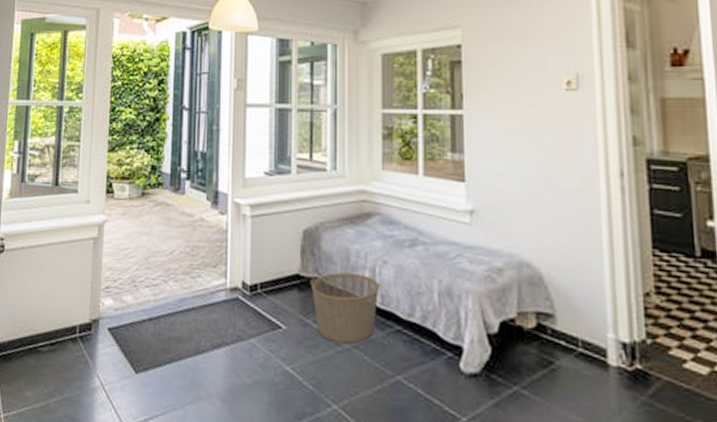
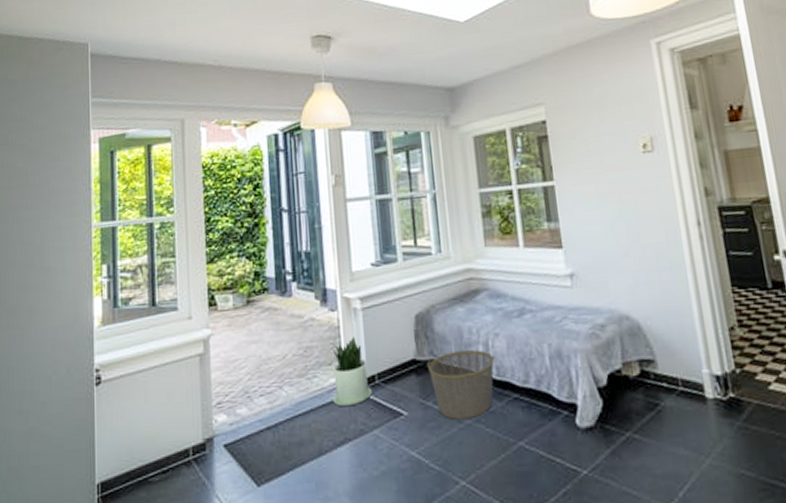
planter: none [214,243,254,311] -> present [332,337,373,407]

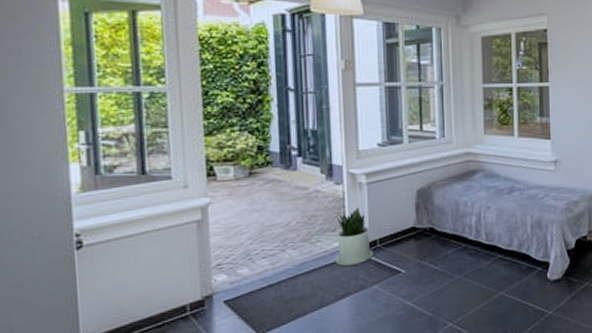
basket: present [427,349,496,421] -> none [426,219,486,276]

